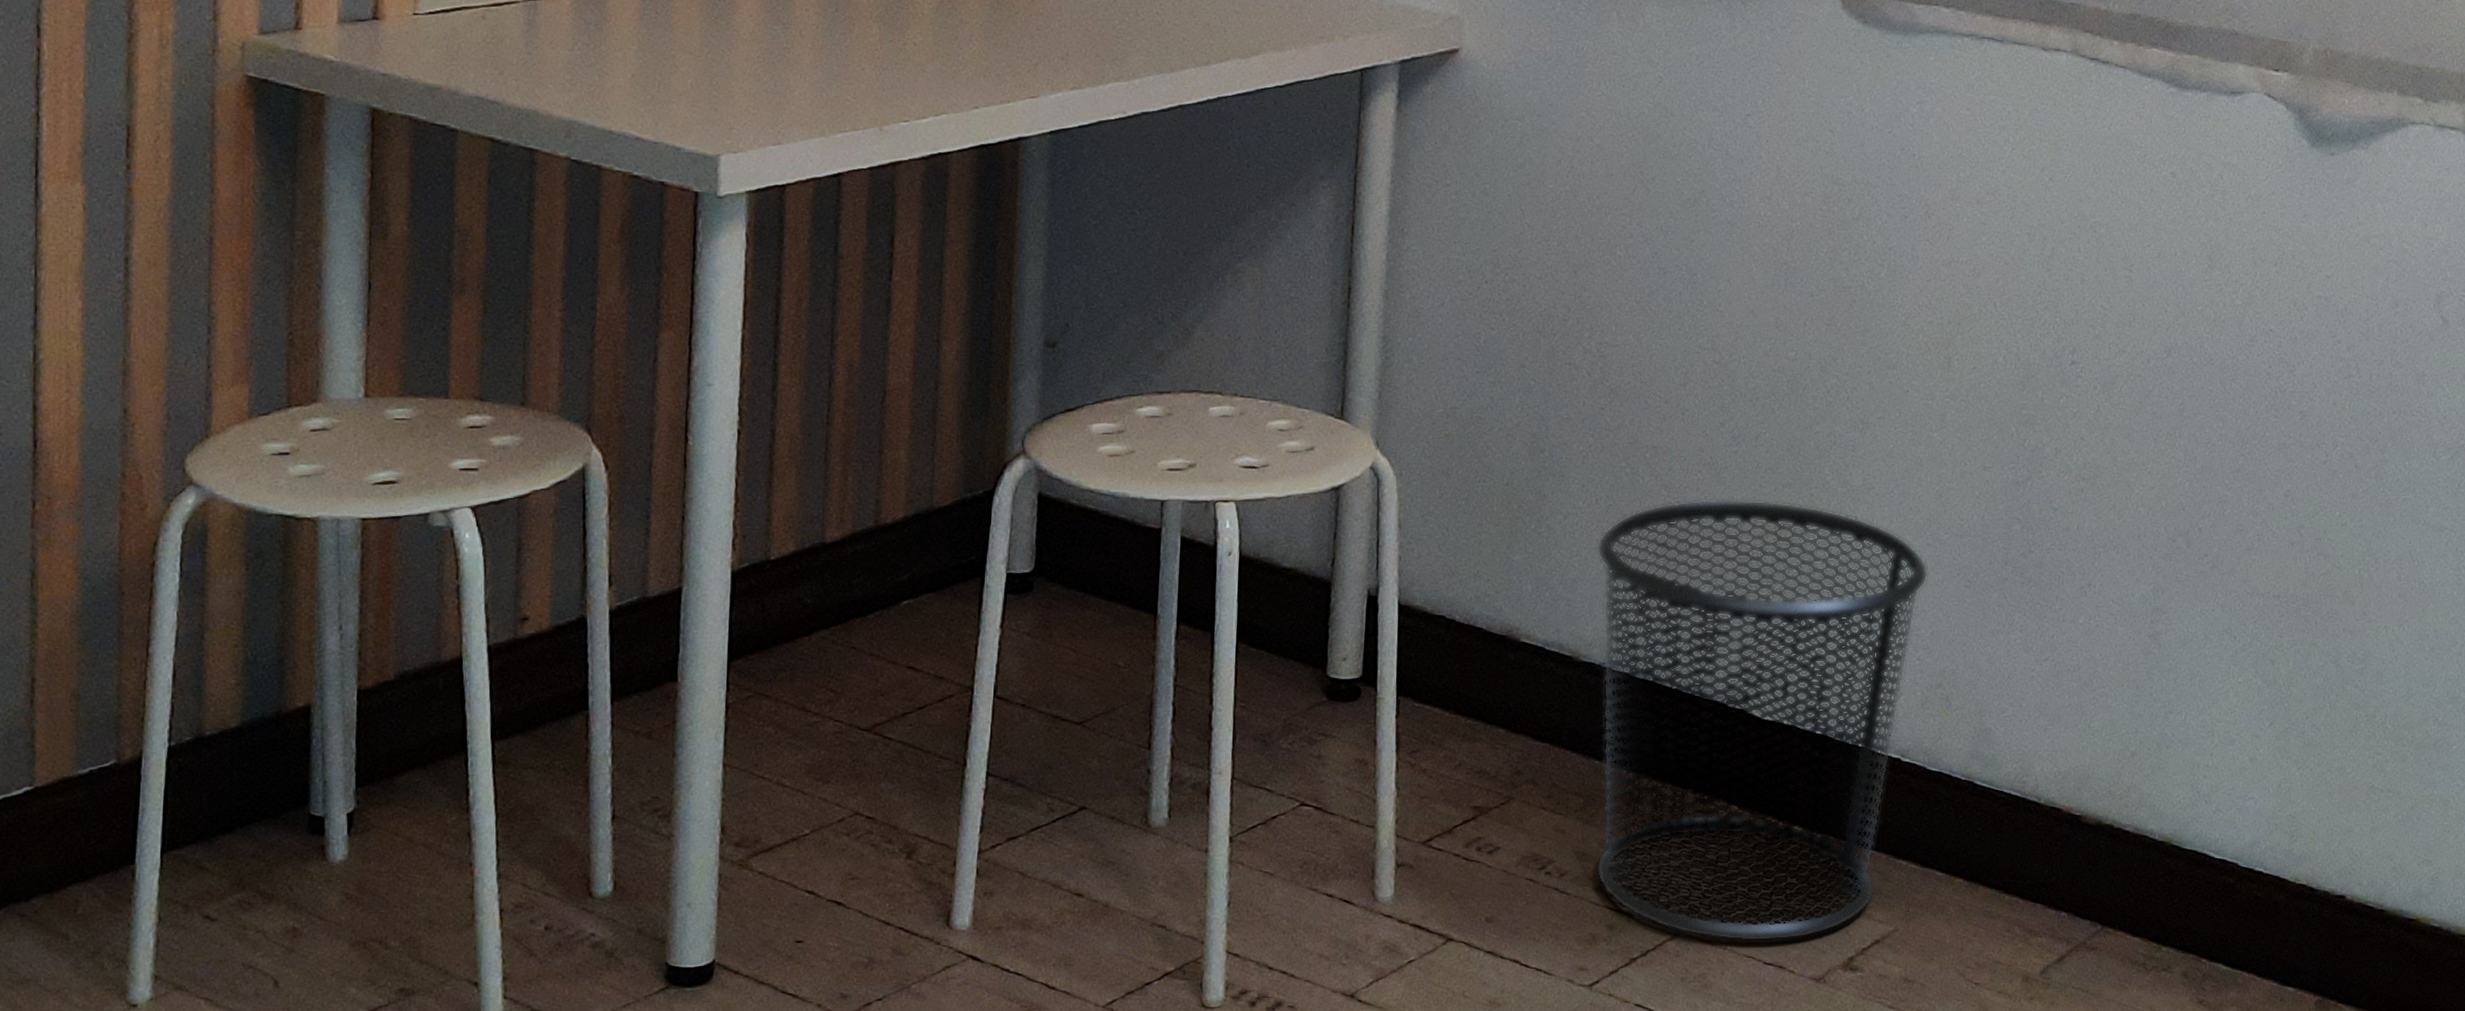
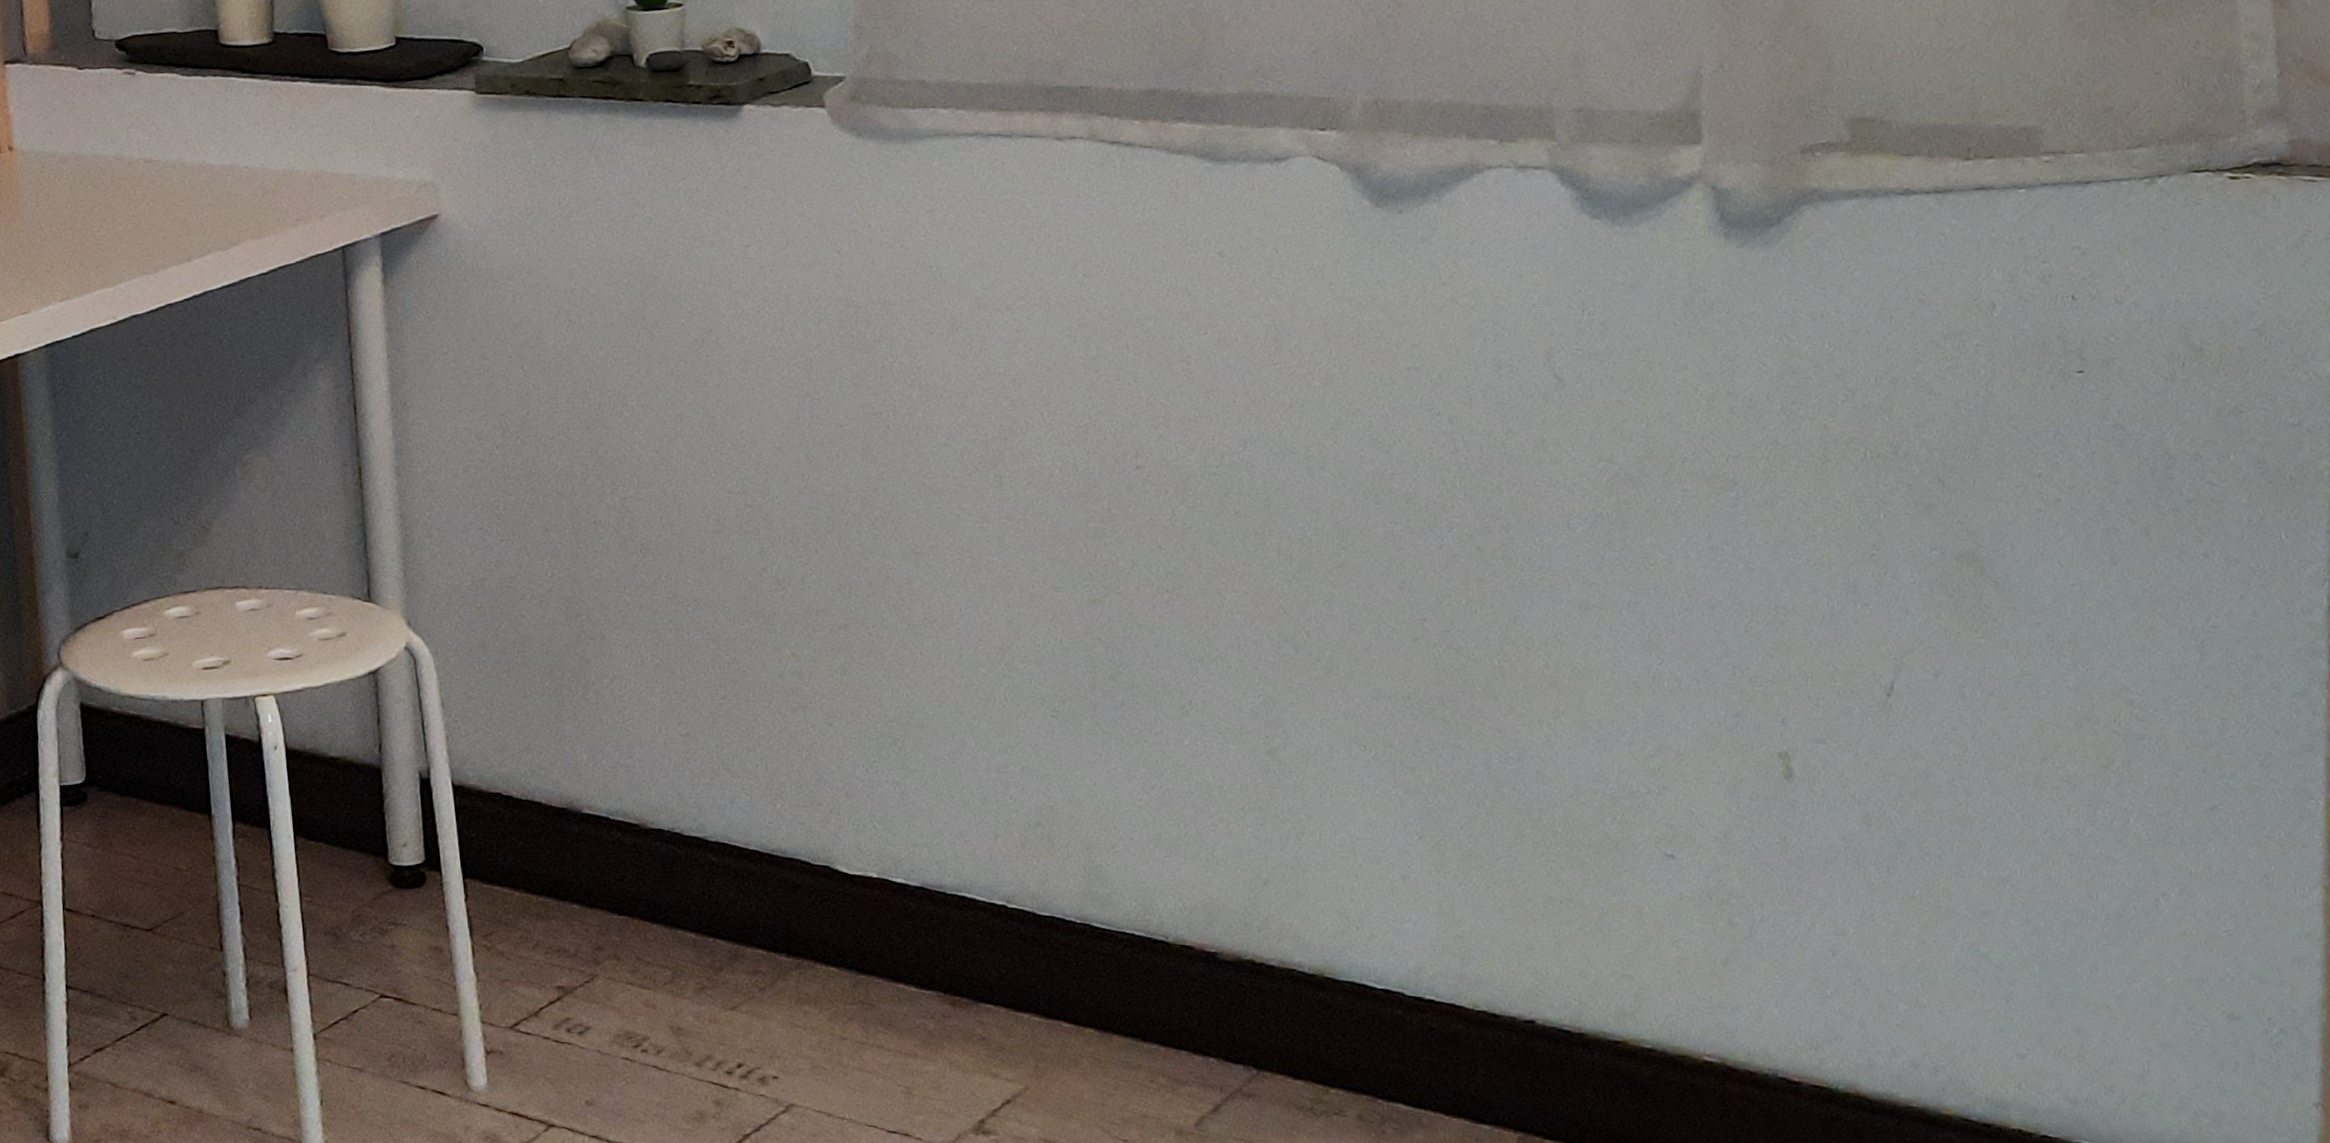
waste bin: present [1596,499,1929,942] -> none [649,645,1010,1110]

